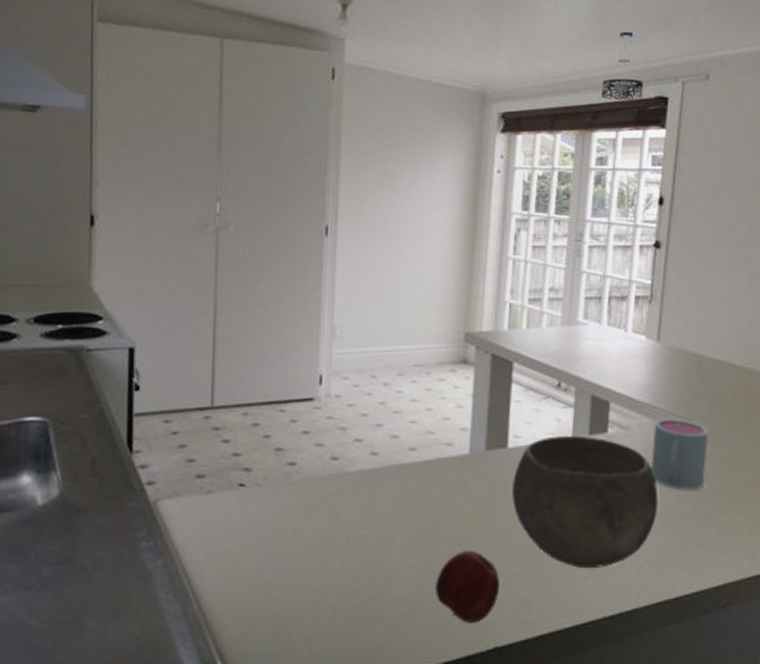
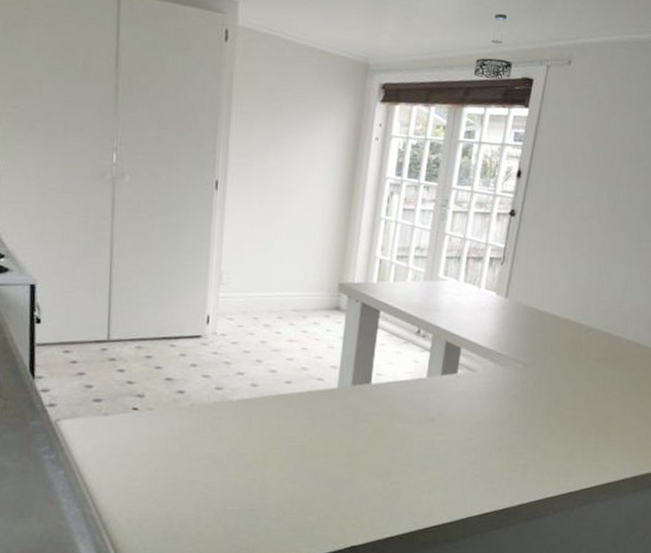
apple: present [436,550,500,623] -> none [303,467,359,527]
bowl: present [512,435,658,569] -> none [373,374,496,485]
mug: present [651,418,708,490] -> none [492,363,542,423]

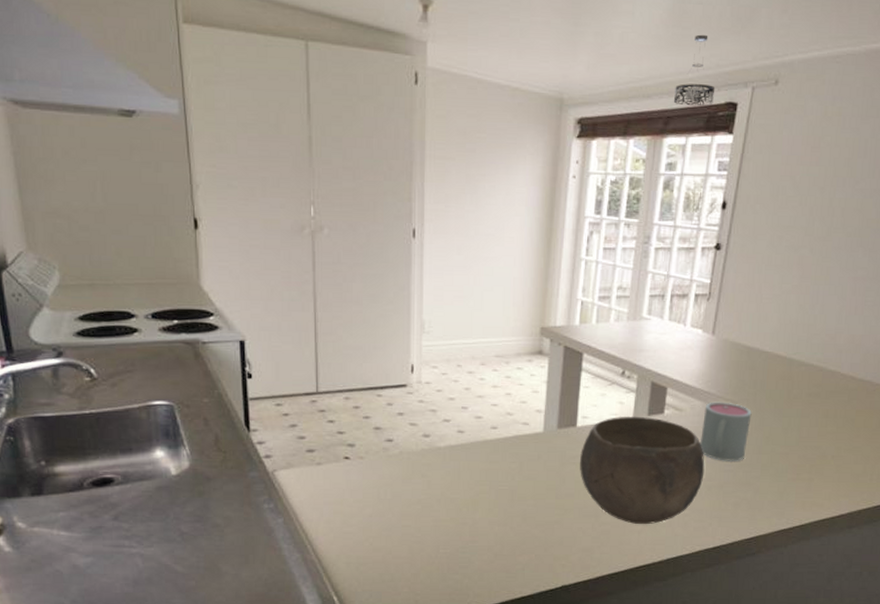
bowl: none [373,374,496,485] -> present [580,416,705,525]
mug: none [492,363,542,423] -> present [700,402,752,461]

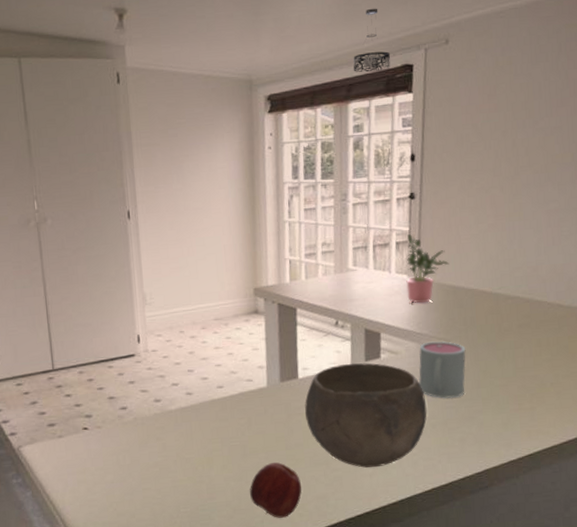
apple: none [514,510,568,567] -> present [250,462,302,518]
potted plant: none [700,287,747,361] -> present [406,234,449,304]

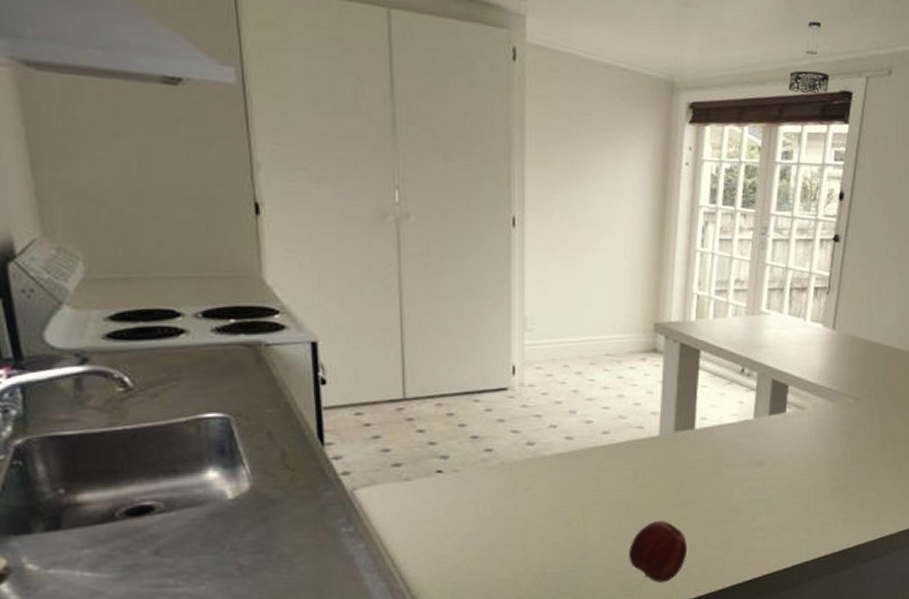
bowl: present [305,363,427,468] -> none [699,416,829,531]
potted plant: present [406,234,449,304] -> none [820,280,867,357]
mug: present [419,341,466,398] -> none [823,399,874,460]

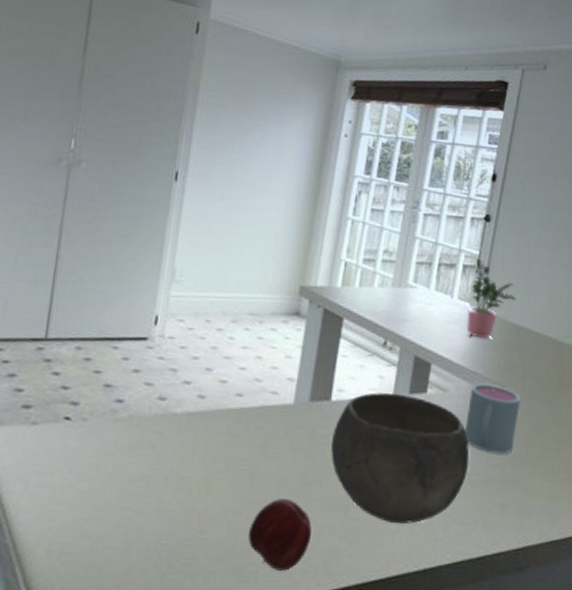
bowl: none [699,416,829,531] -> present [331,392,470,525]
pendant light: present [788,21,830,94] -> none [447,17,487,82]
potted plant: none [820,280,867,357] -> present [466,259,516,339]
mug: none [823,399,874,460] -> present [465,383,521,454]

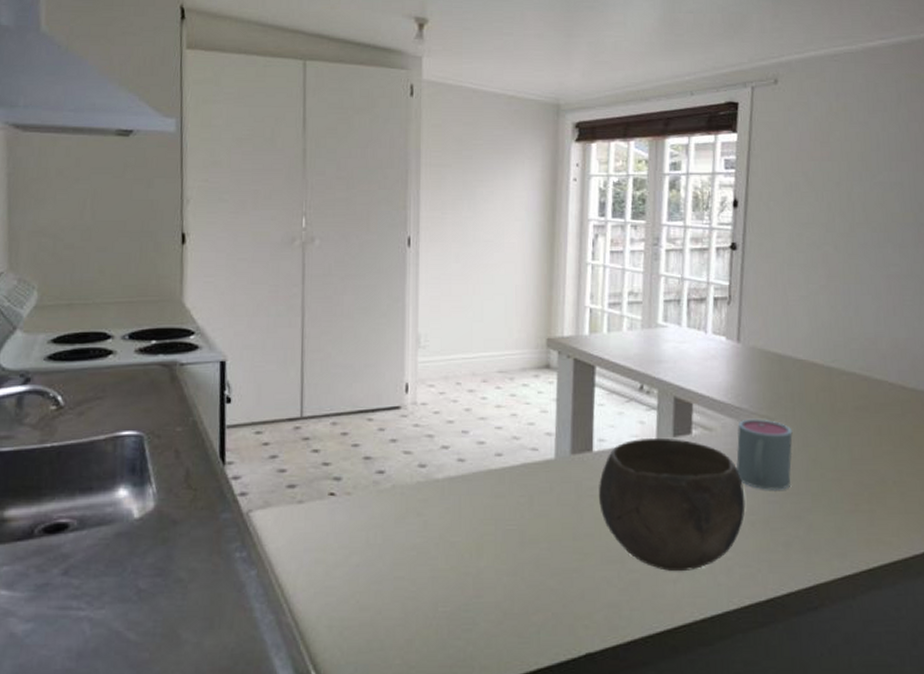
apple: present [248,498,312,571] -> none [526,554,590,629]
potted plant: present [466,259,516,339] -> none [724,290,775,372]

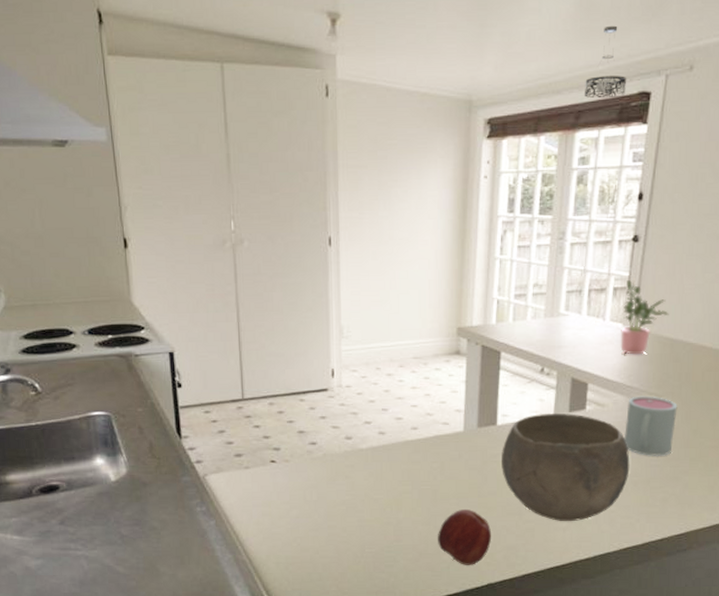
apple: none [526,554,590,629] -> present [438,508,492,565]
pendant light: none [672,40,714,107] -> present [584,25,627,99]
potted plant: none [724,290,775,372] -> present [620,280,669,355]

